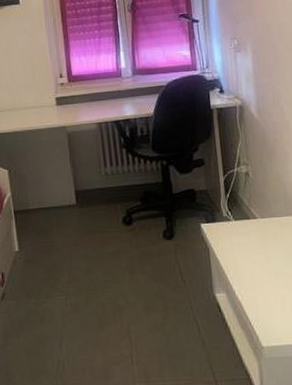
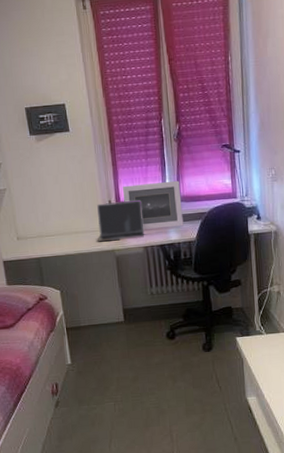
laptop: none [47,74,98,118] -> present [97,200,145,242]
picture frame: none [73,52,140,106] -> present [122,180,184,231]

